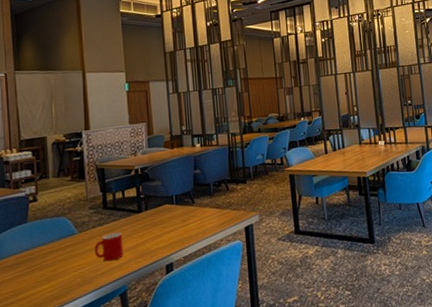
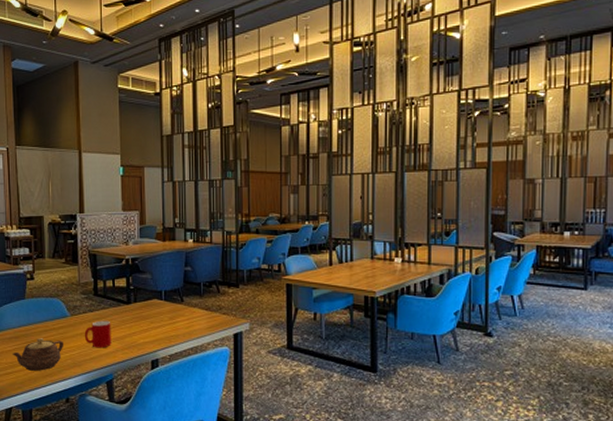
teapot: none [14,259,72,297] -> present [12,338,63,371]

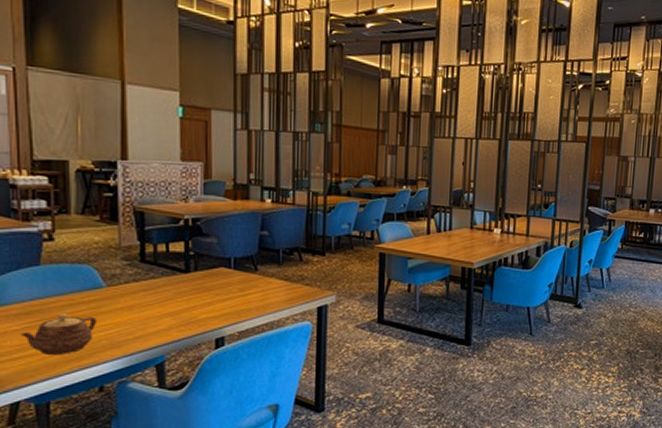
cup: present [84,320,111,348] -> none [126,292,163,326]

